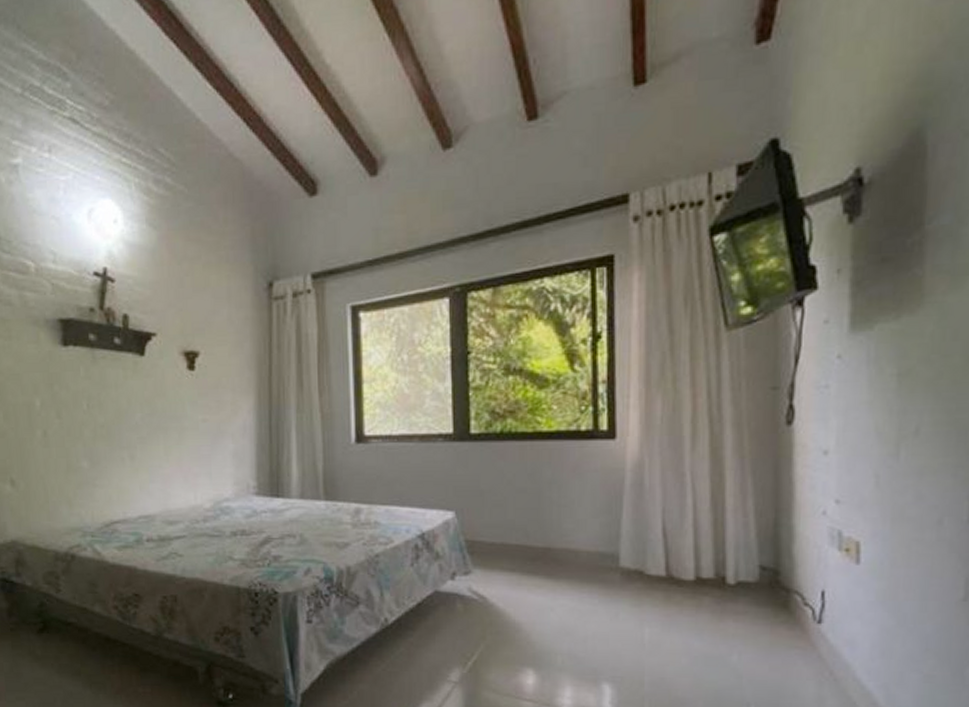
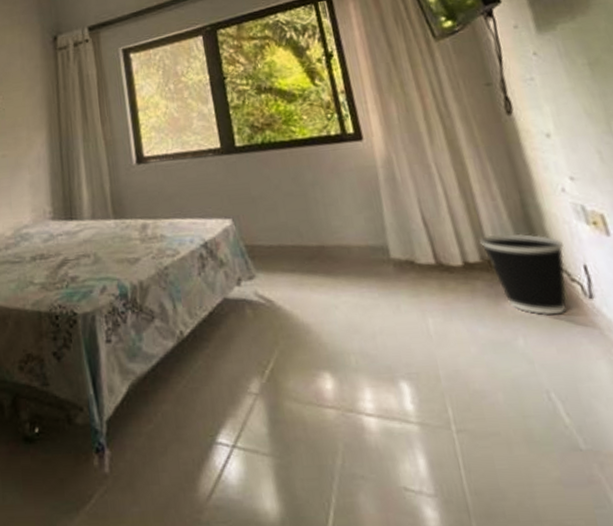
wastebasket: none [719,552,807,636] -> present [480,233,567,316]

